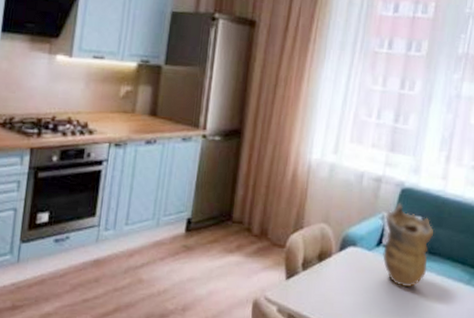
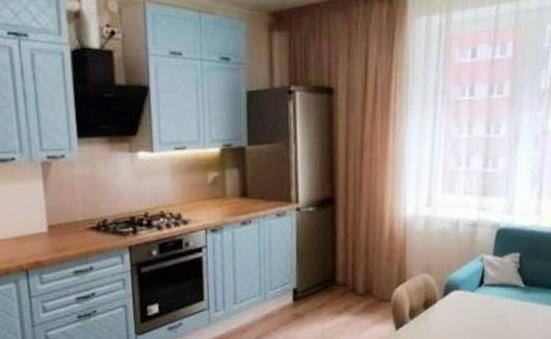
vase: present [382,203,433,288] -> none [483,243,532,321]

